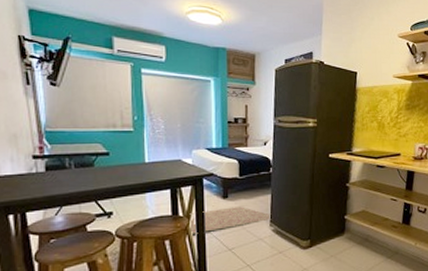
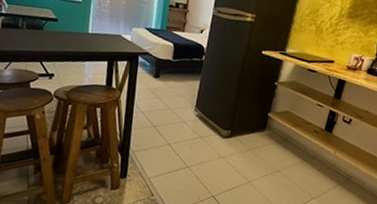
rug: present [190,207,272,234] -> none [121,86,198,107]

